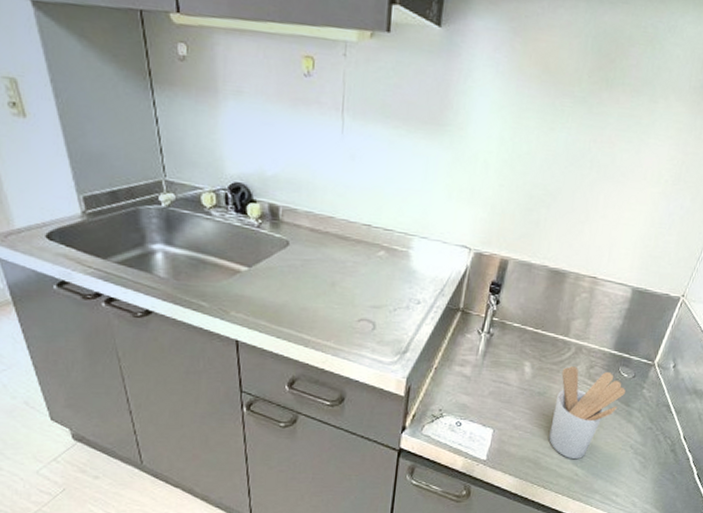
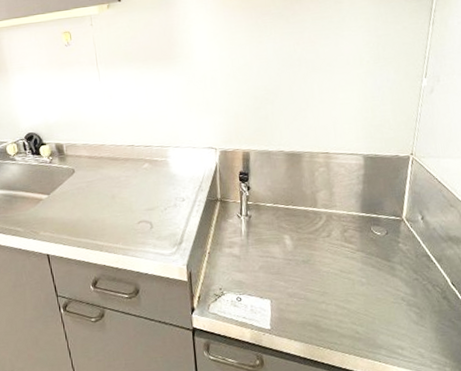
utensil holder: present [549,366,626,460] -> none [319,233,384,319]

